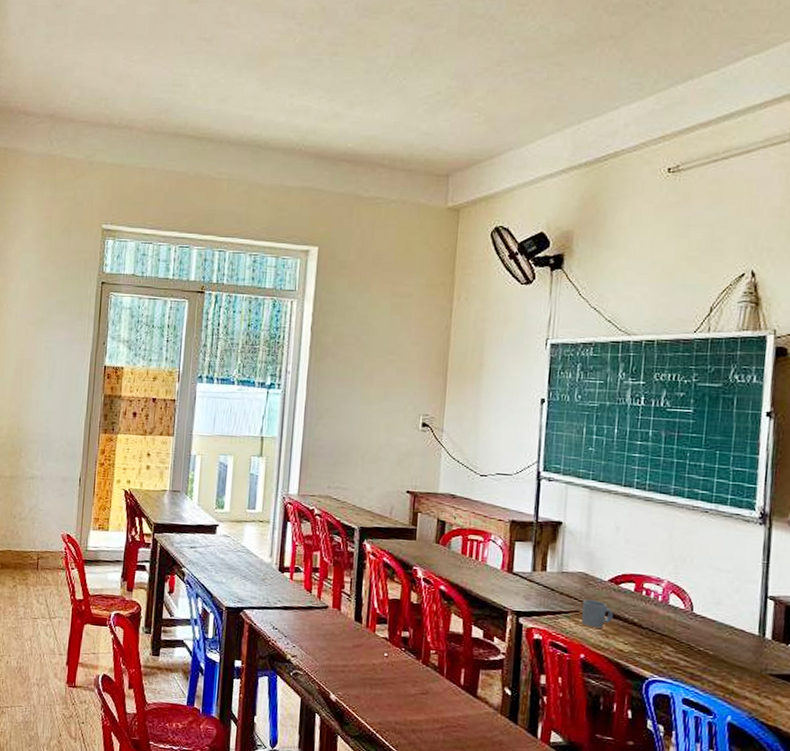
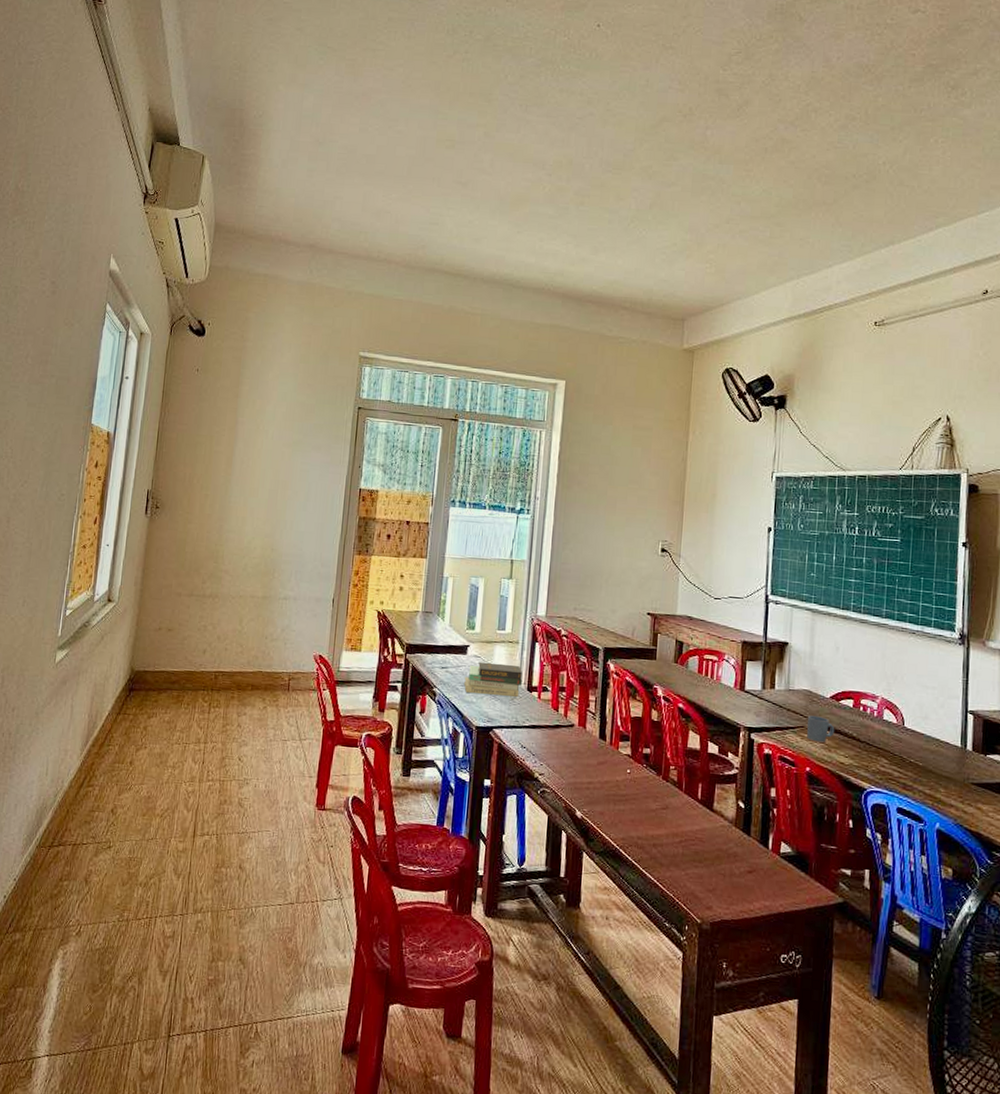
books: none [213,541,274,577] -> present [464,661,523,697]

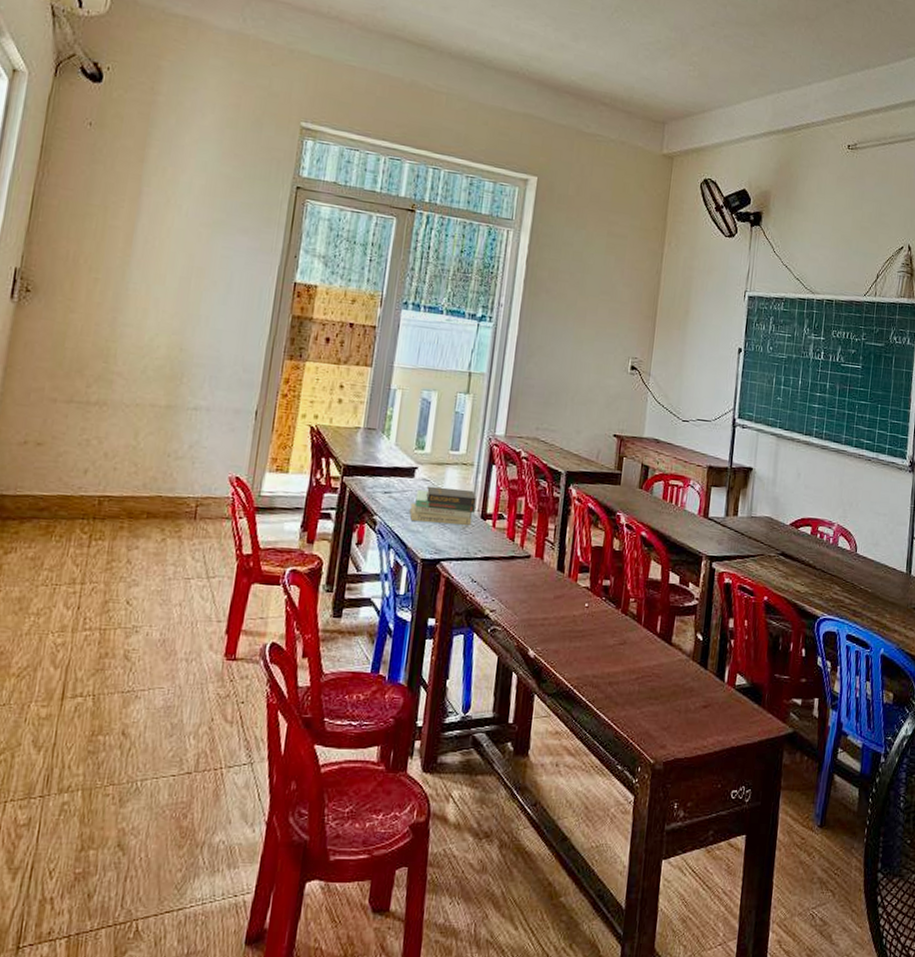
mug: present [807,715,835,744] -> none [766,543,793,572]

